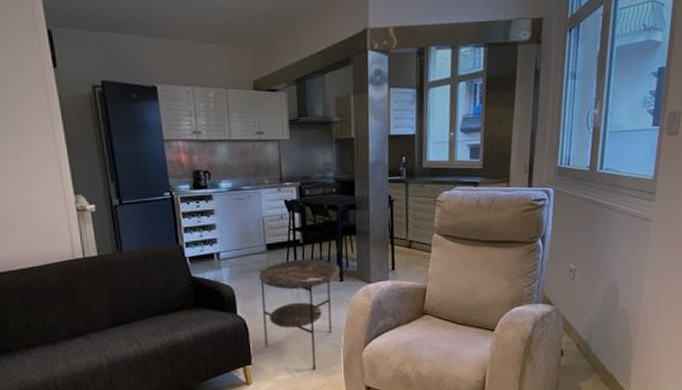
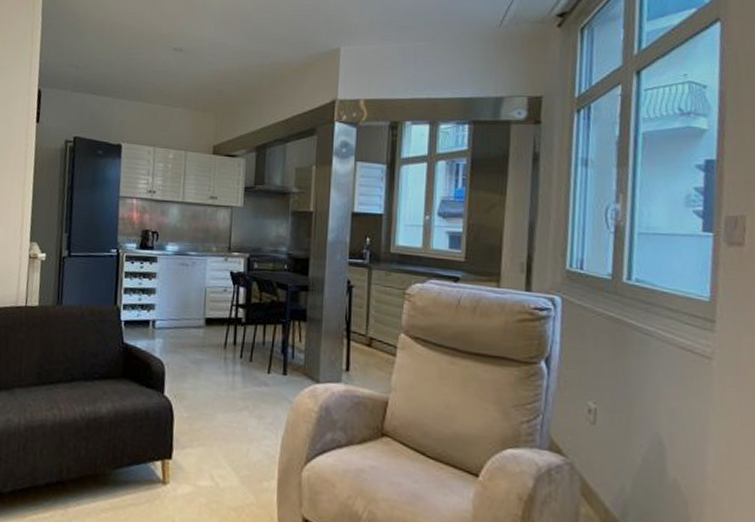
side table: present [259,259,341,370] -> none [189,340,285,482]

